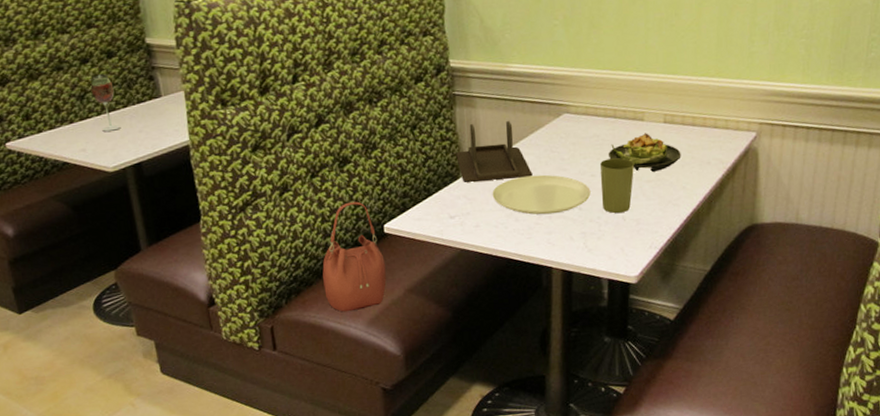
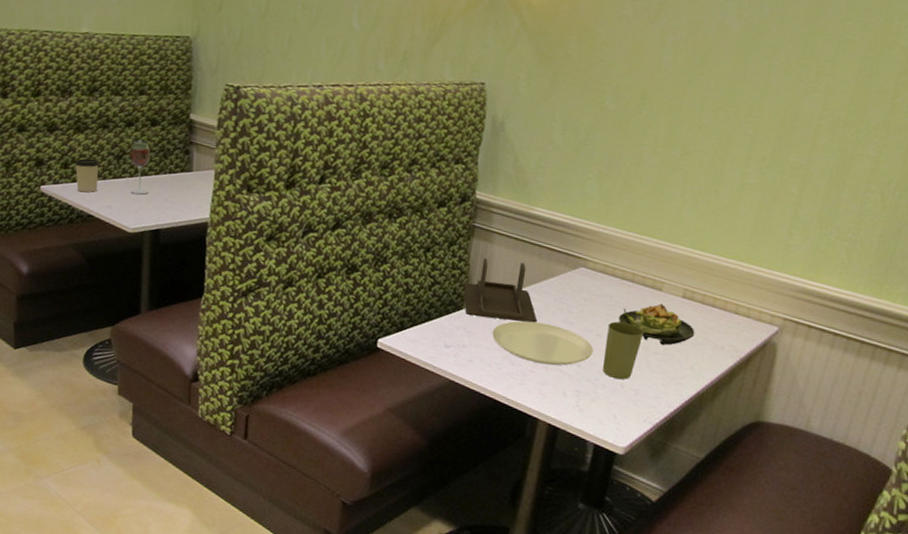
cup: none [36,104,67,141] -> present [75,158,99,193]
handbag: present [322,201,387,312] -> none [306,309,372,418]

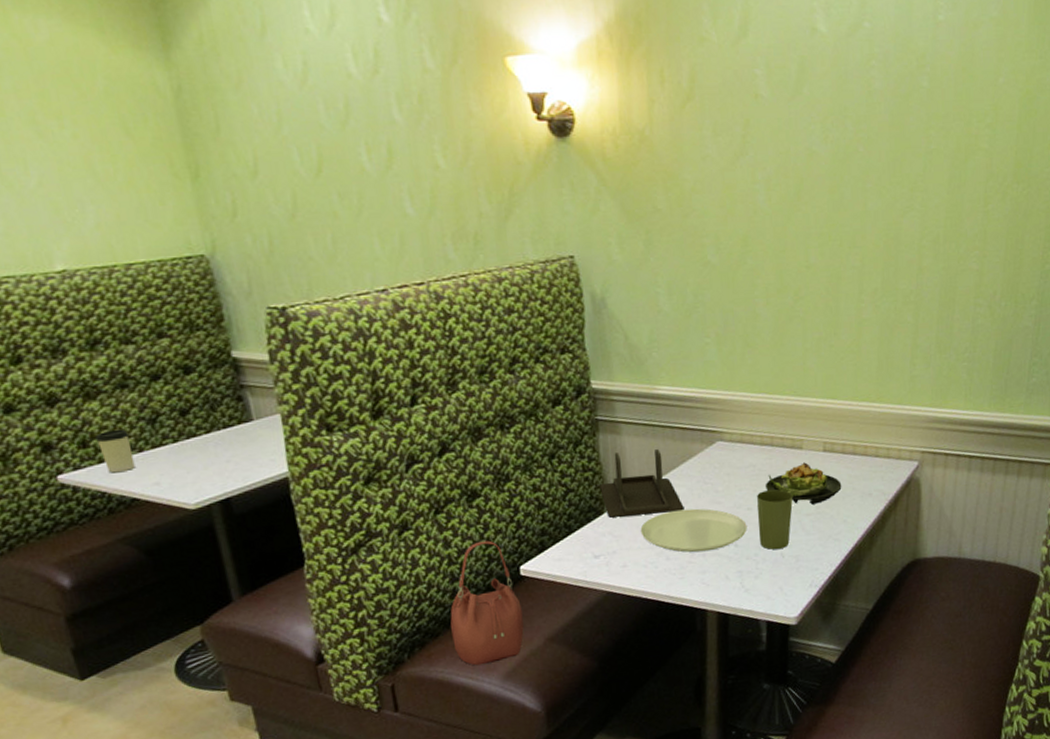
wineglass: present [129,139,151,195] -> none [163,393,204,462]
handbag: none [306,309,372,418] -> present [450,540,524,666]

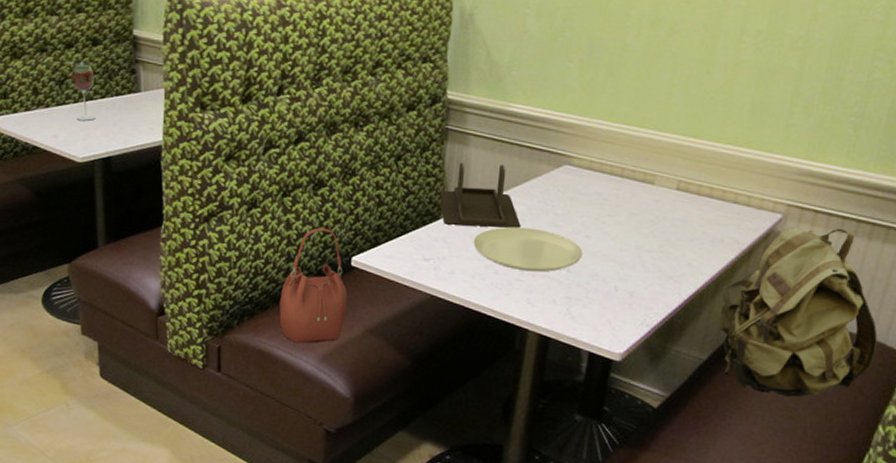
cup: present [95,429,135,473] -> none [15,86,41,123]
wineglass: none [163,393,204,462] -> present [71,61,96,121]
cup: present [756,489,793,550] -> none [593,221,637,282]
salad: present [766,462,842,504] -> none [609,198,692,242]
backpack: none [877,468,1013,630] -> present [720,227,878,397]

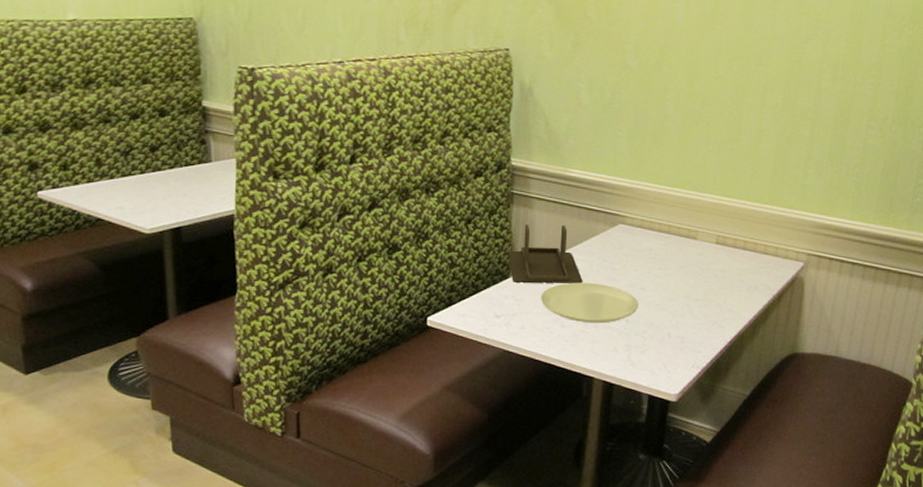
wineglass: present [71,61,96,121] -> none [137,132,164,191]
handbag: present [279,228,348,344] -> none [358,290,424,404]
backpack: present [720,227,878,397] -> none [758,273,887,424]

